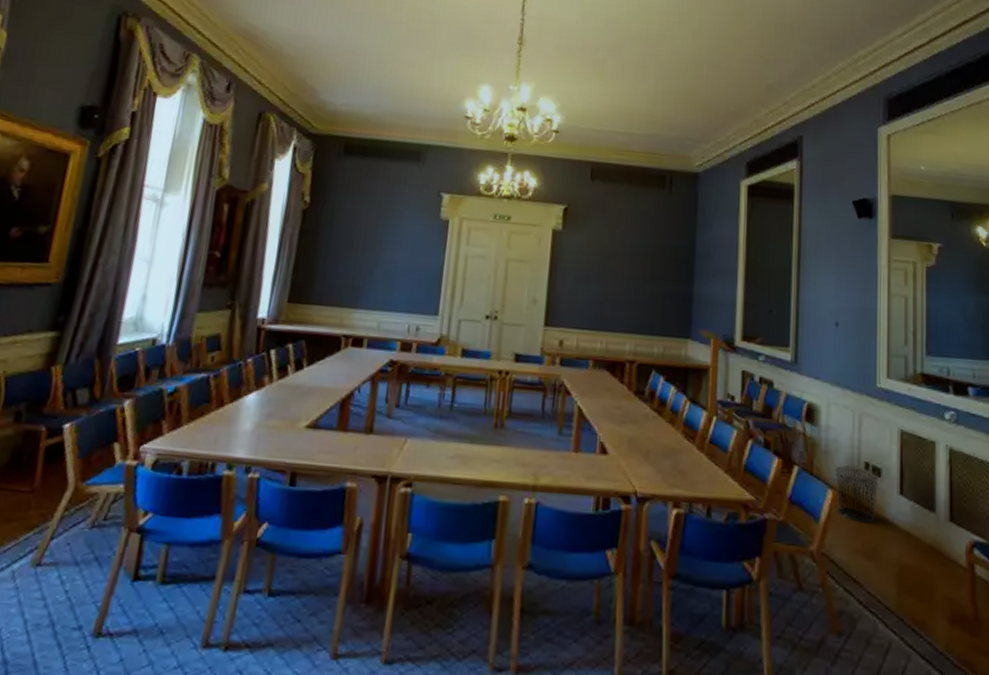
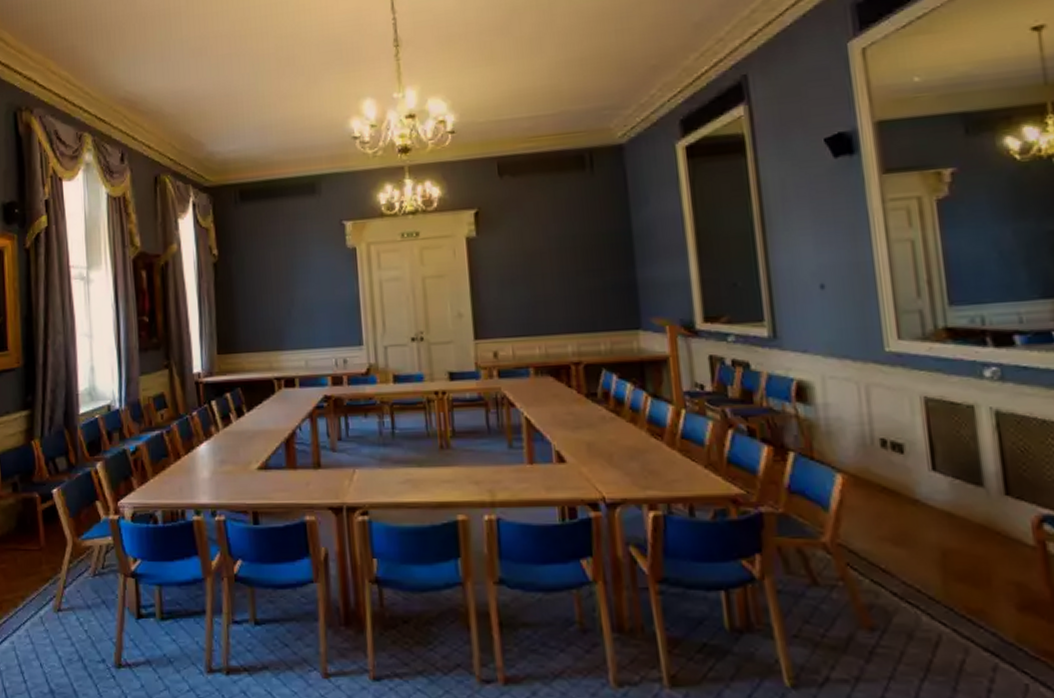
waste bin: present [835,465,879,523] -> none [842,445,903,507]

